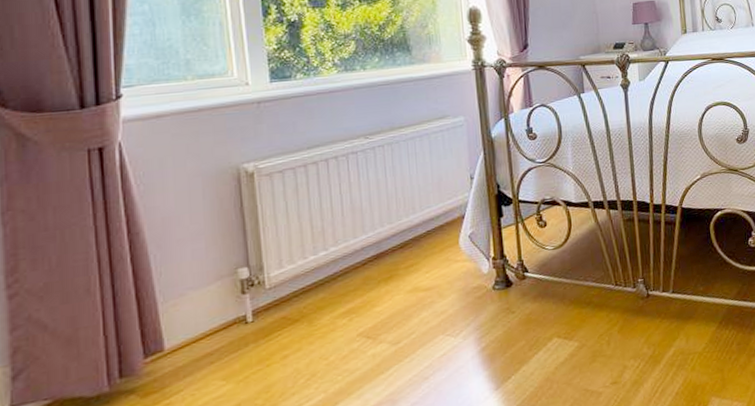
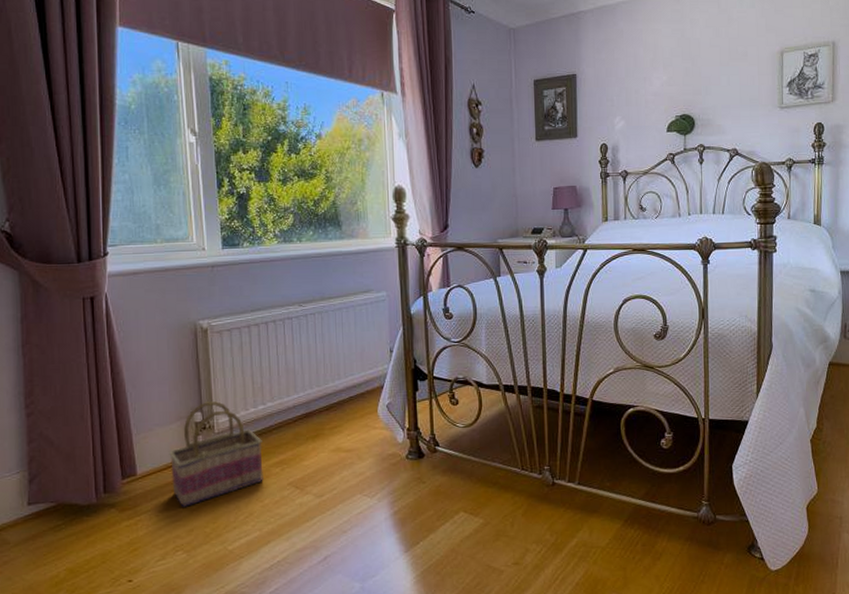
basket: none [207,252,328,380] -> present [169,401,263,507]

